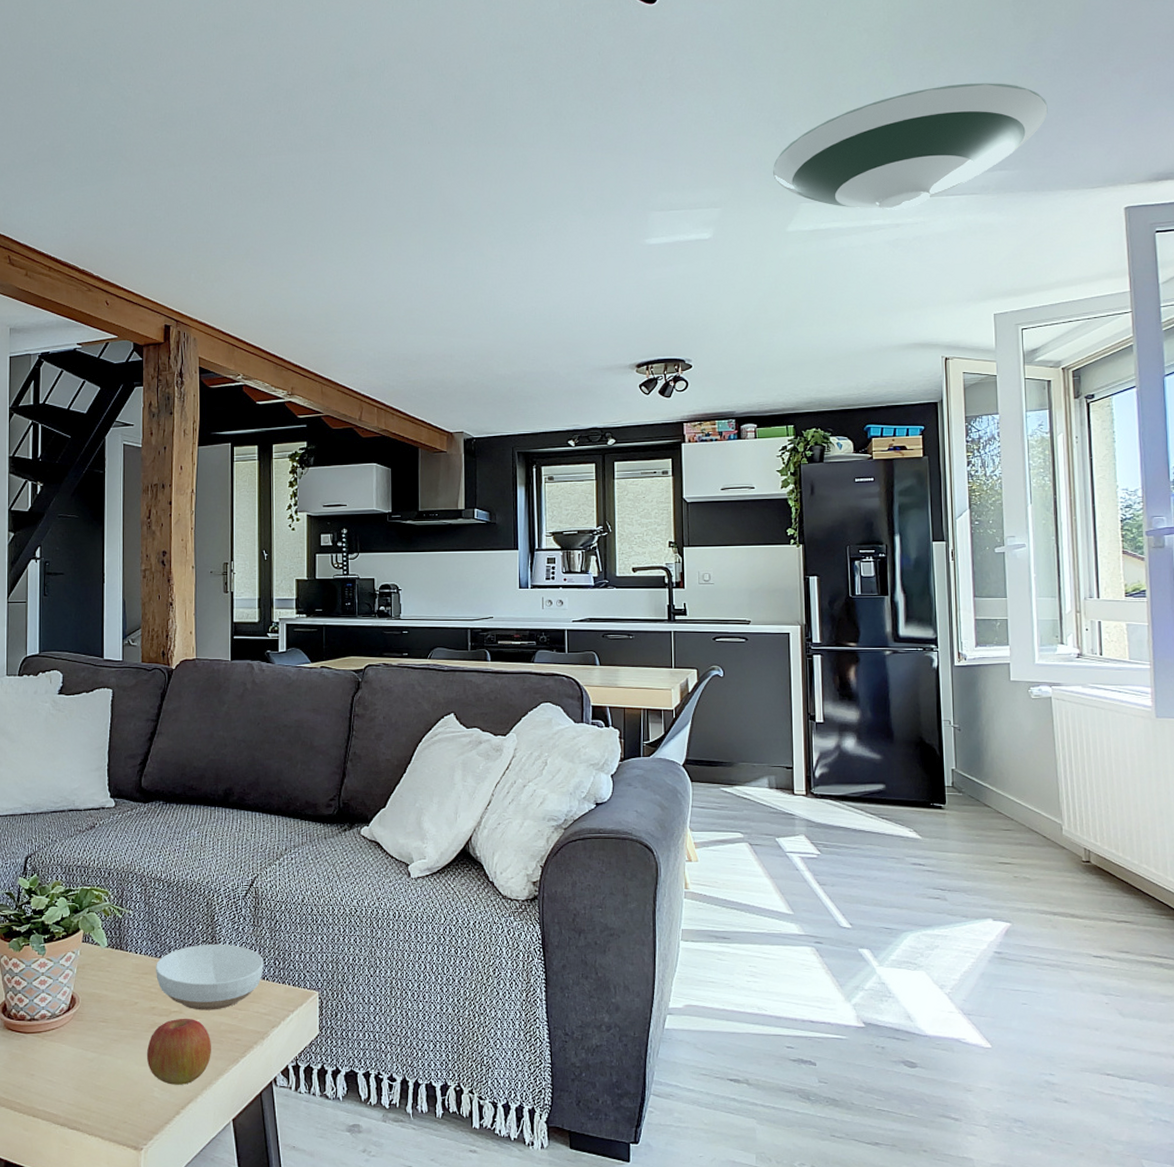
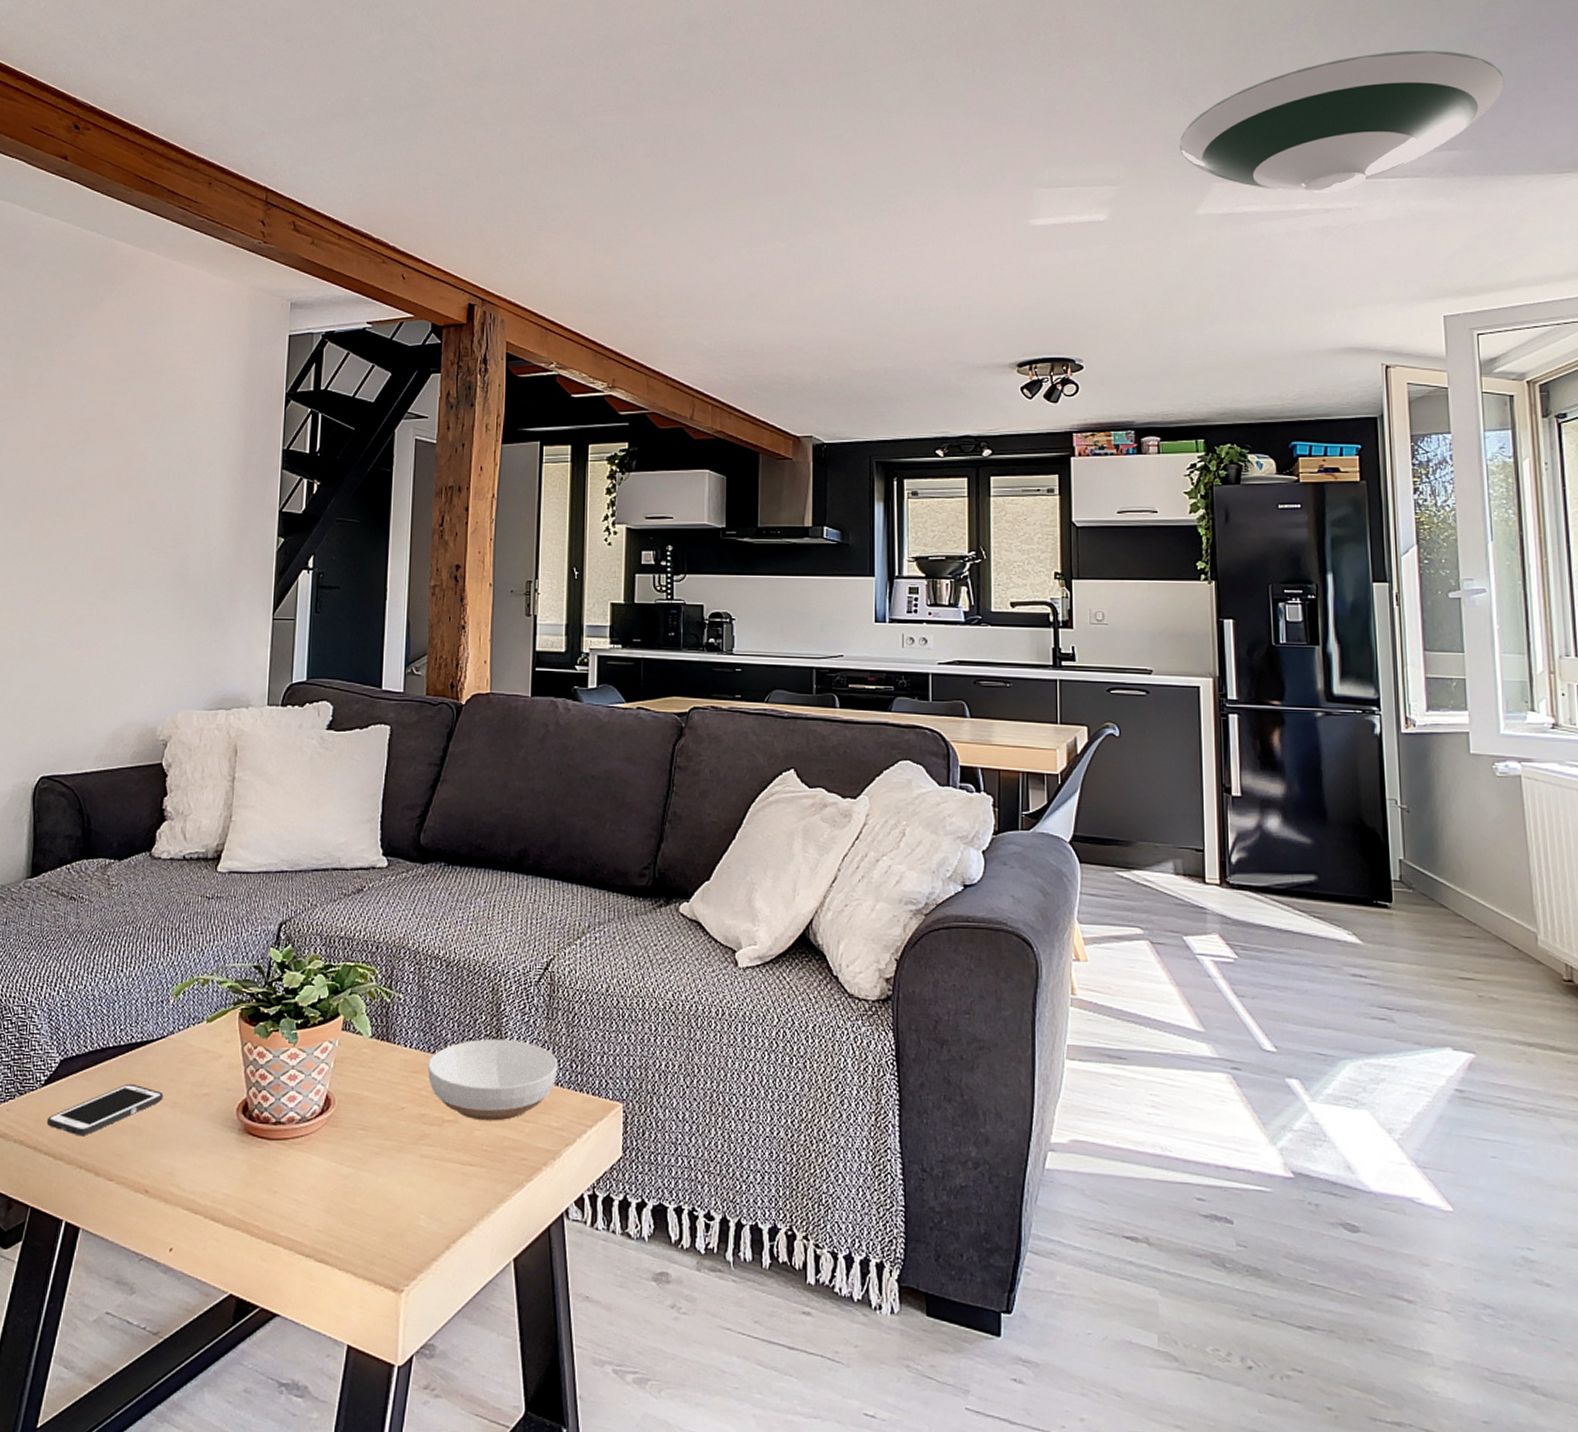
apple: present [146,1018,211,1085] -> none [412,1129,491,1213]

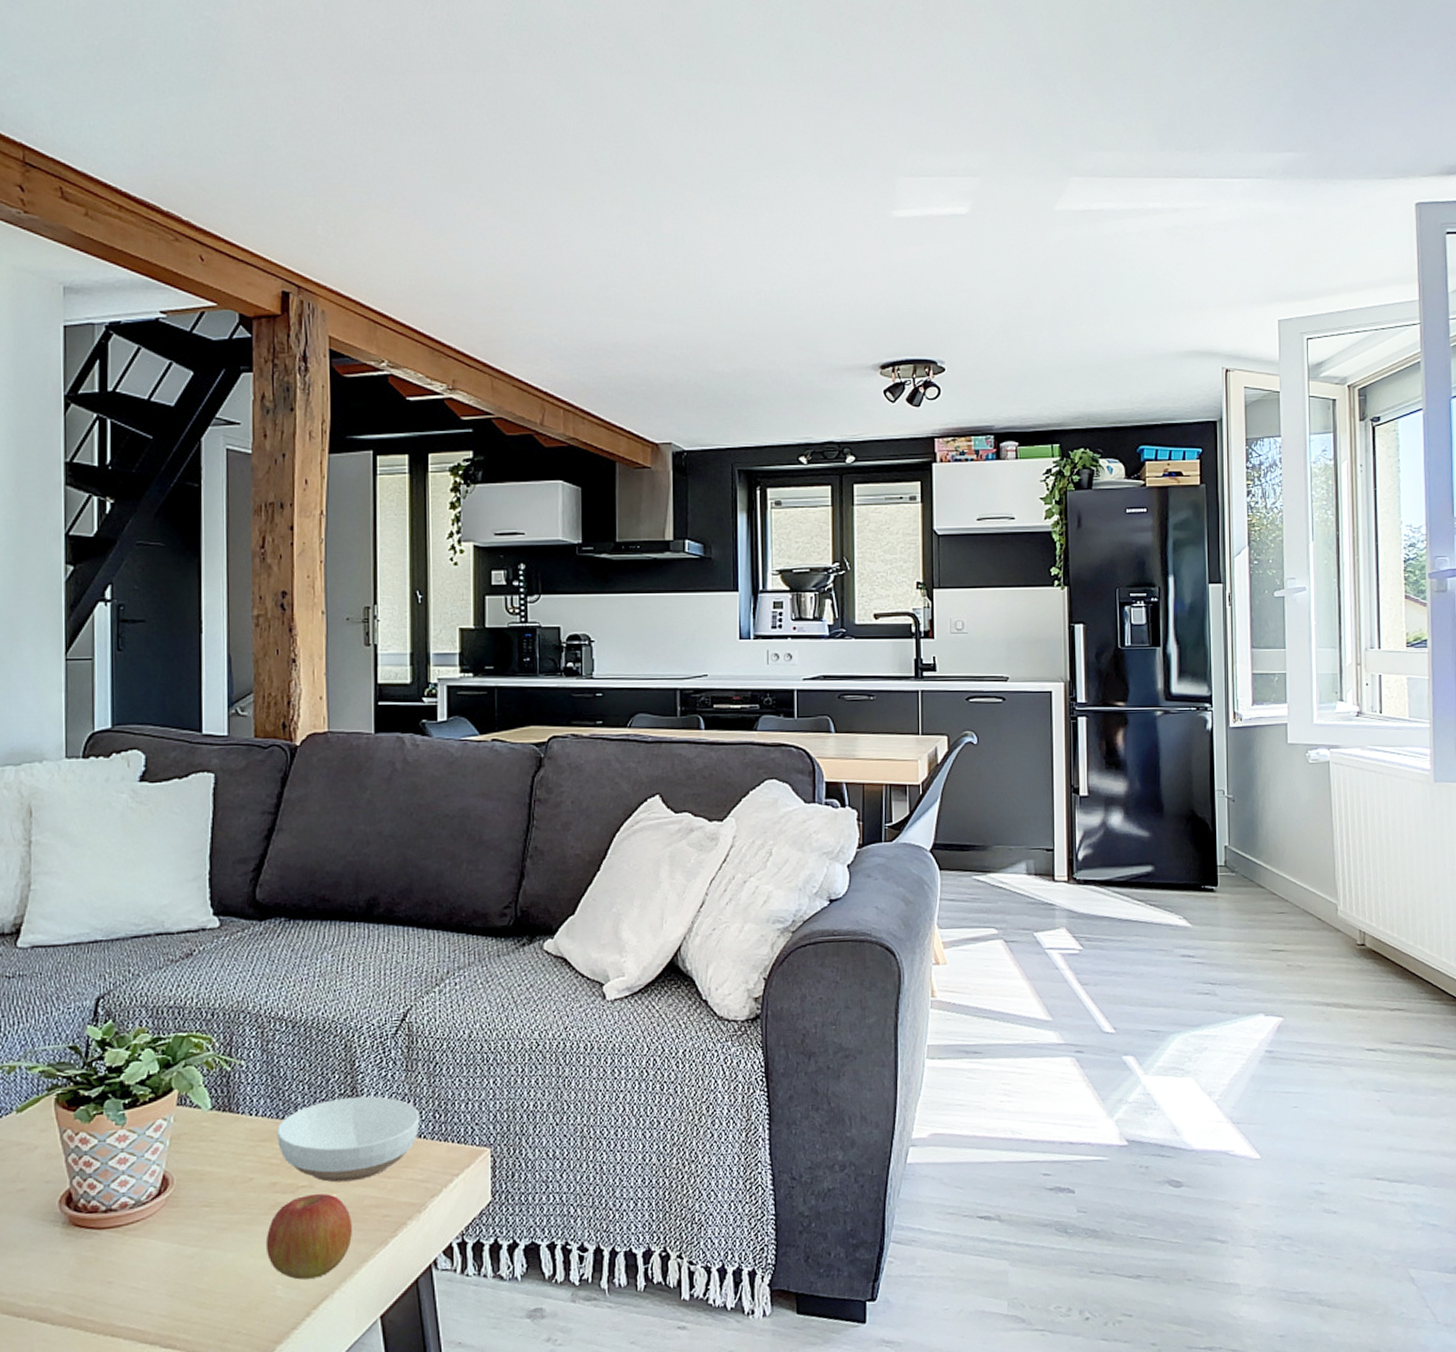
apple: none [412,1129,491,1213] -> present [265,1193,352,1280]
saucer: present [1180,50,1504,193] -> none [1040,45,1339,192]

